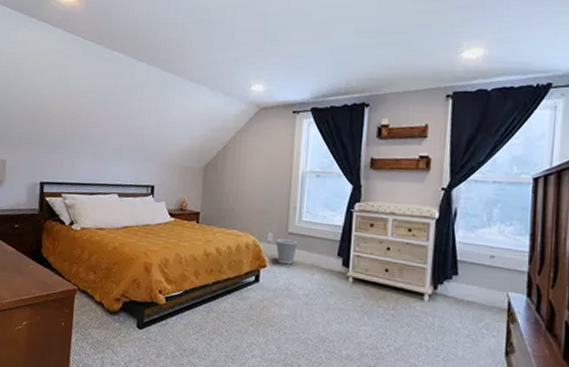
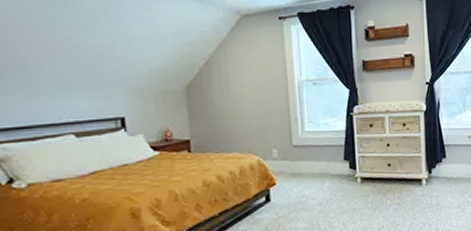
wastebasket: present [275,239,298,265] -> none [281,152,304,178]

